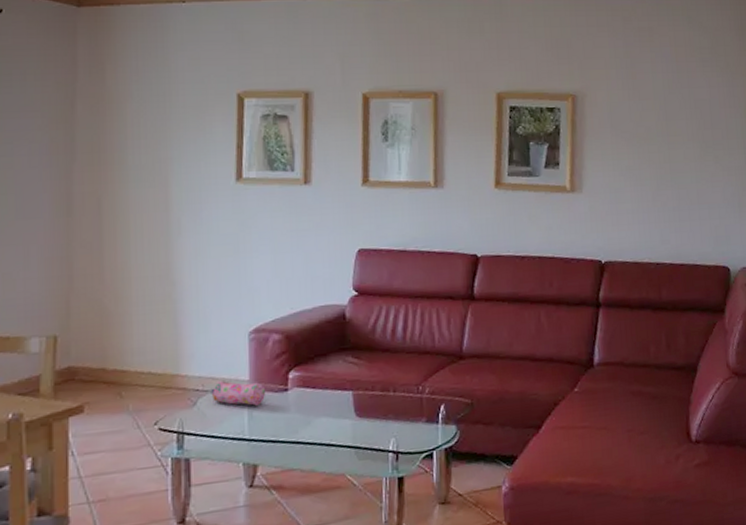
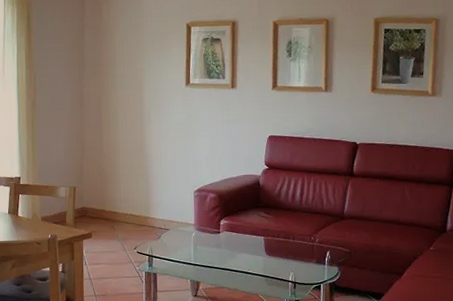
pencil case: present [211,380,266,406] -> none [169,223,206,242]

